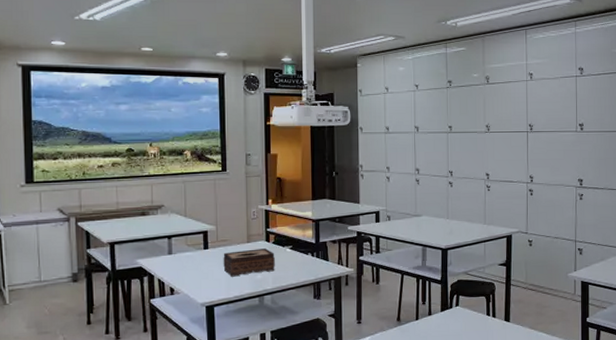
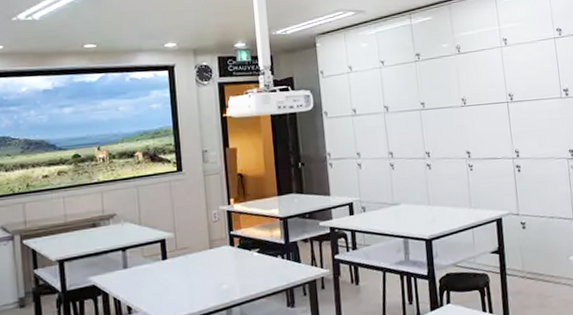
tissue box: present [223,248,275,277] -> none [184,254,242,289]

